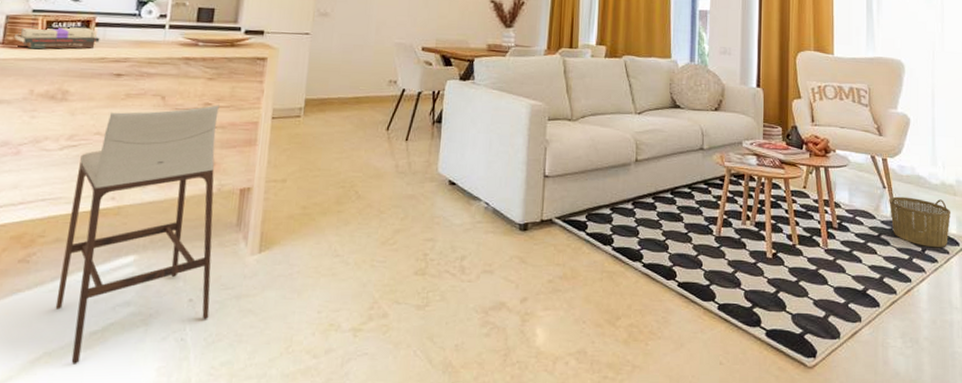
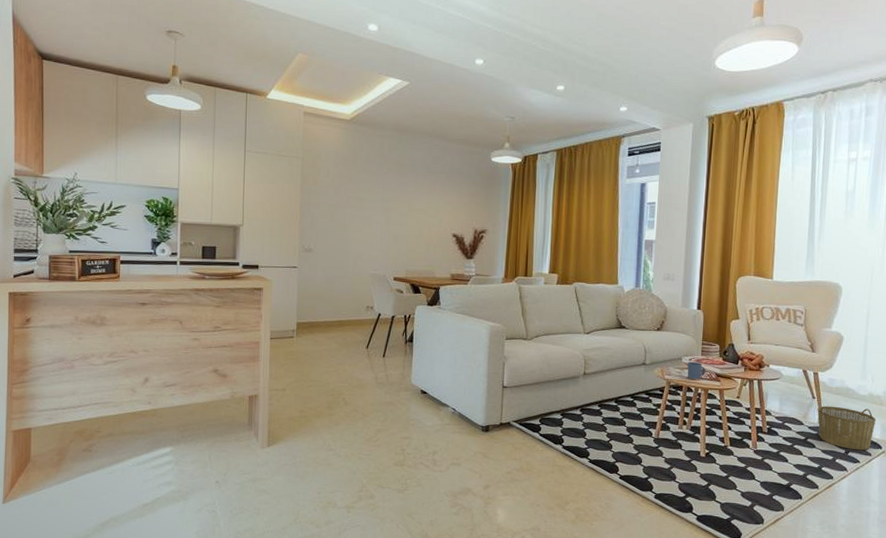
books: present [13,26,100,50] -> none [57,264,125,284]
bar stool: present [55,105,219,364] -> none [115,328,233,527]
mug: none [748,146,769,168] -> present [687,361,706,380]

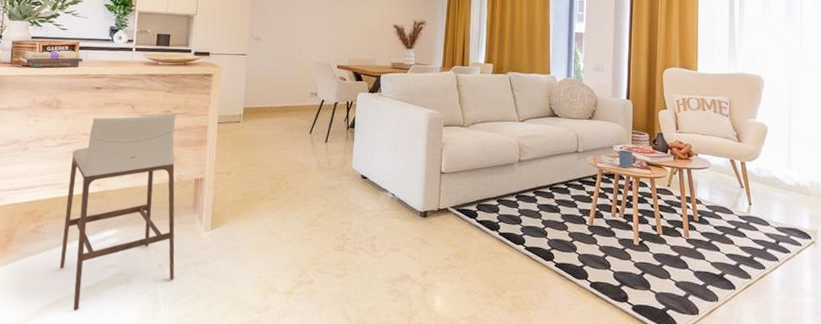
books: none [57,264,125,284] -> present [18,49,83,68]
bar stool: none [115,328,233,527] -> present [59,112,177,311]
basket: present [817,405,877,451] -> none [746,195,805,241]

